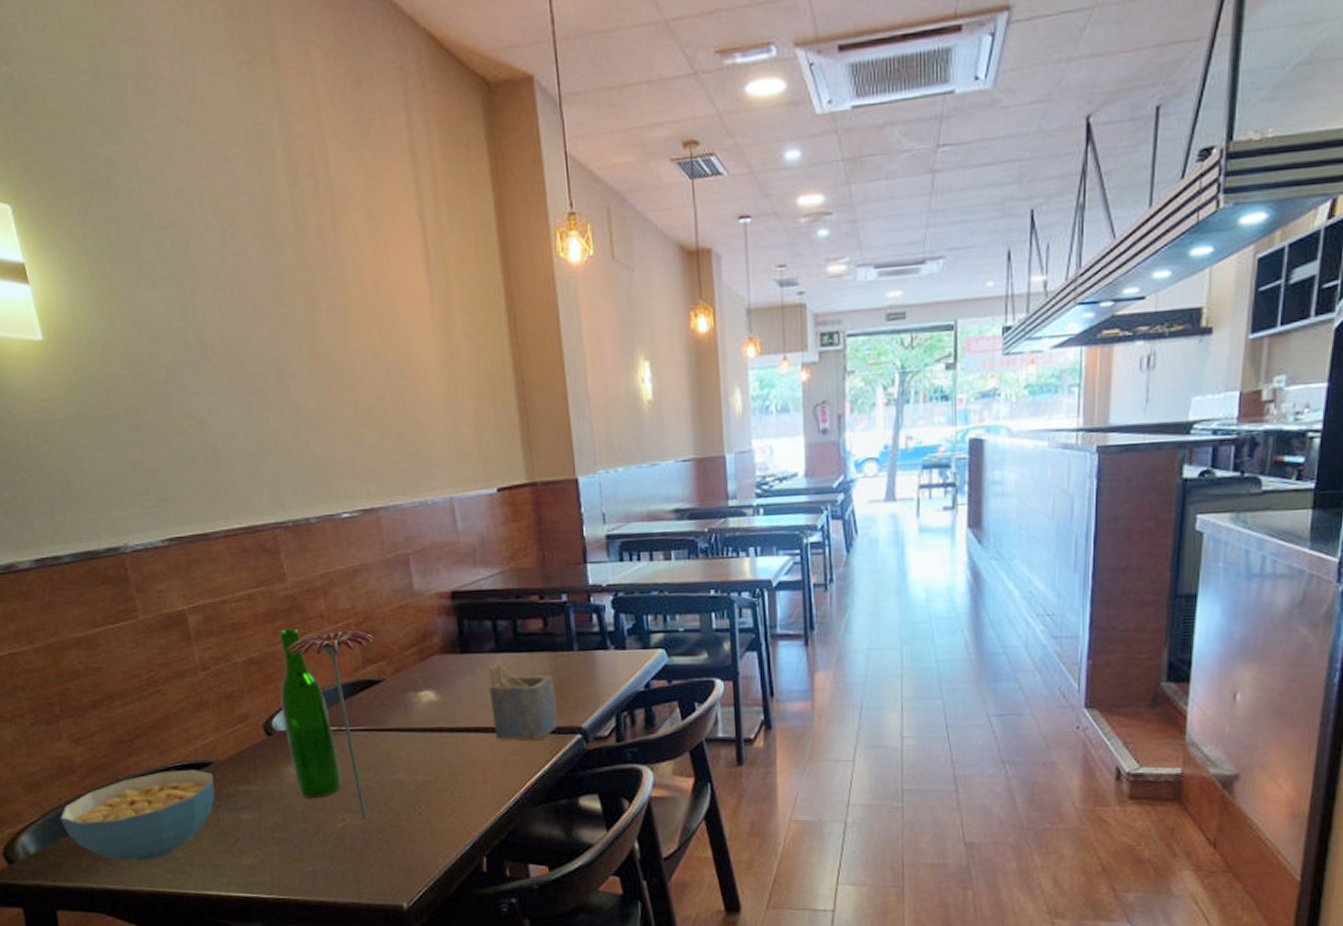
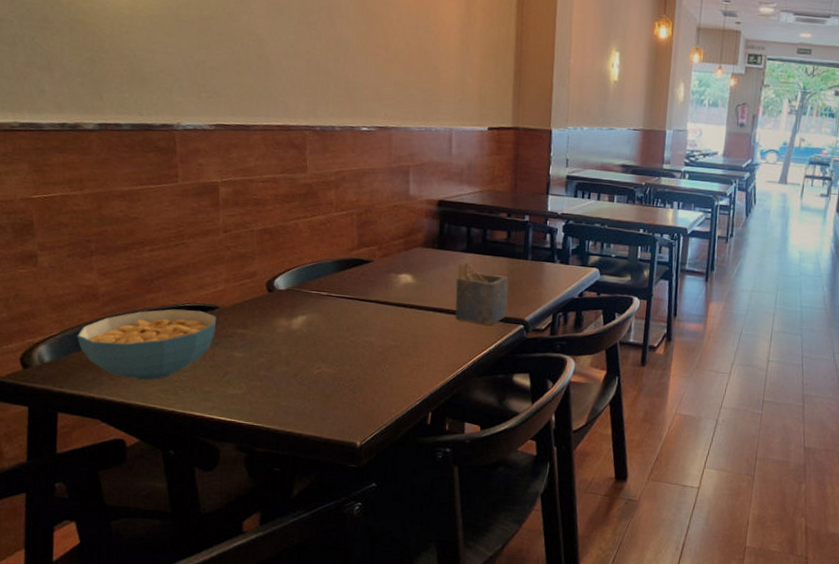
wine bottle: present [279,628,342,798] -> none [284,209,324,348]
flower: present [286,630,374,820] -> none [297,217,370,370]

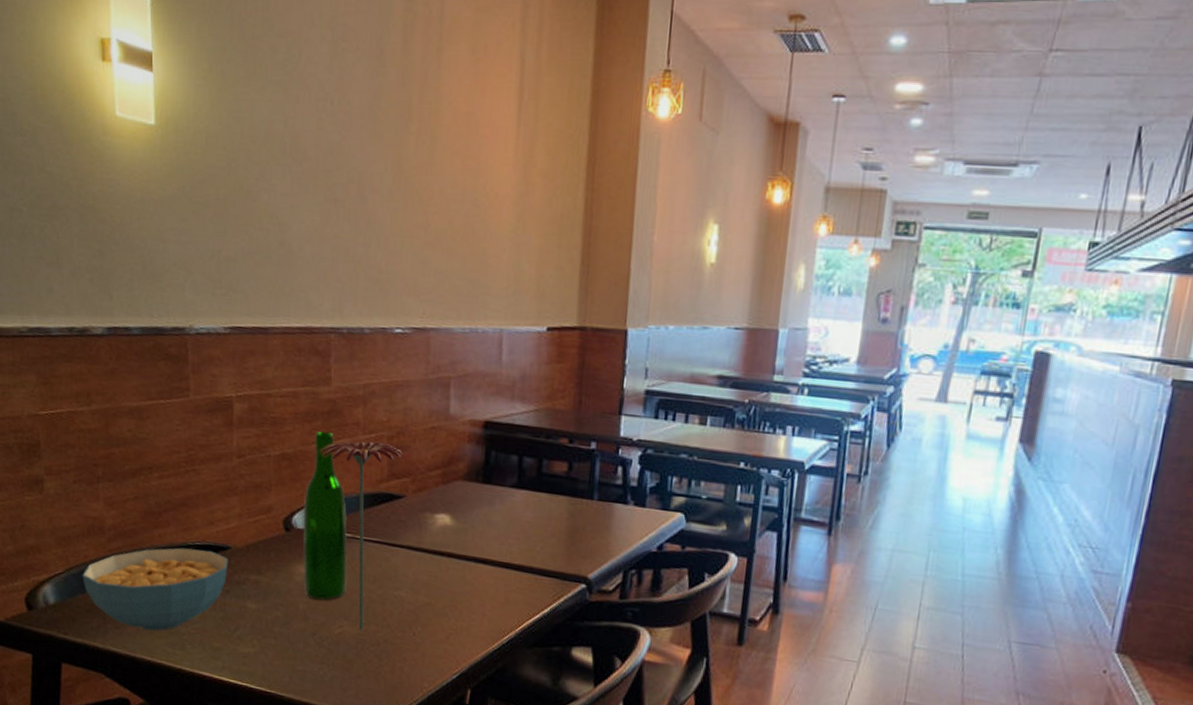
wine bottle: none [284,209,324,348] -> present [303,430,348,601]
flower: none [297,217,370,370] -> present [318,440,403,631]
napkin holder: present [455,261,509,325] -> none [501,499,569,583]

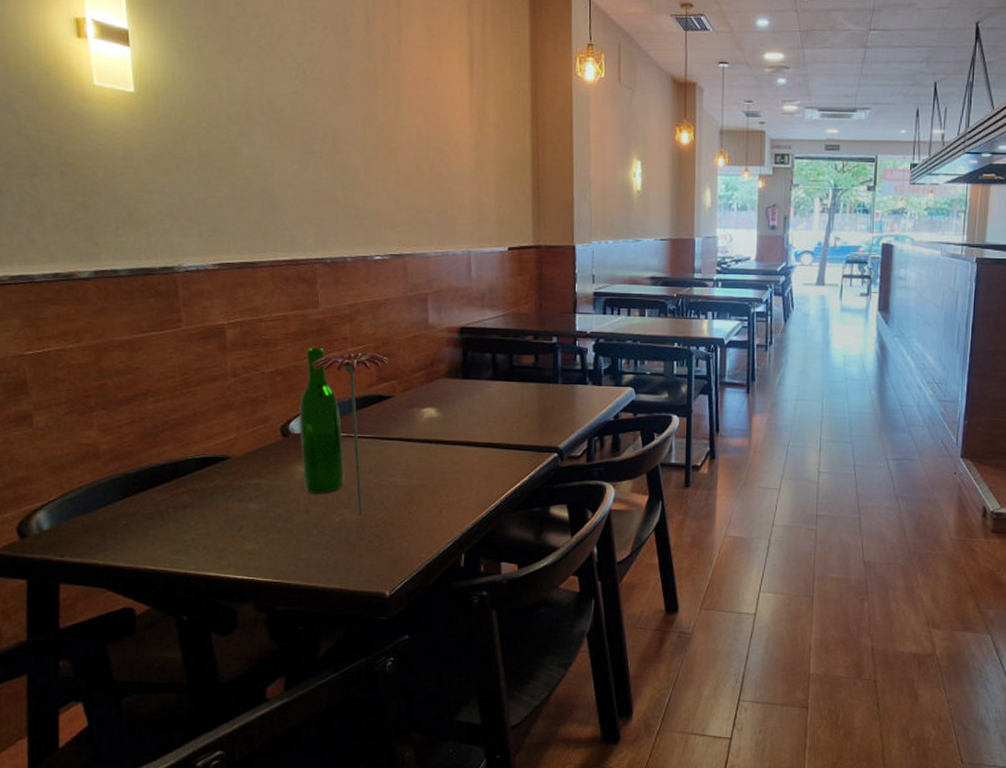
cereal bowl: present [82,547,229,631] -> none [78,462,229,541]

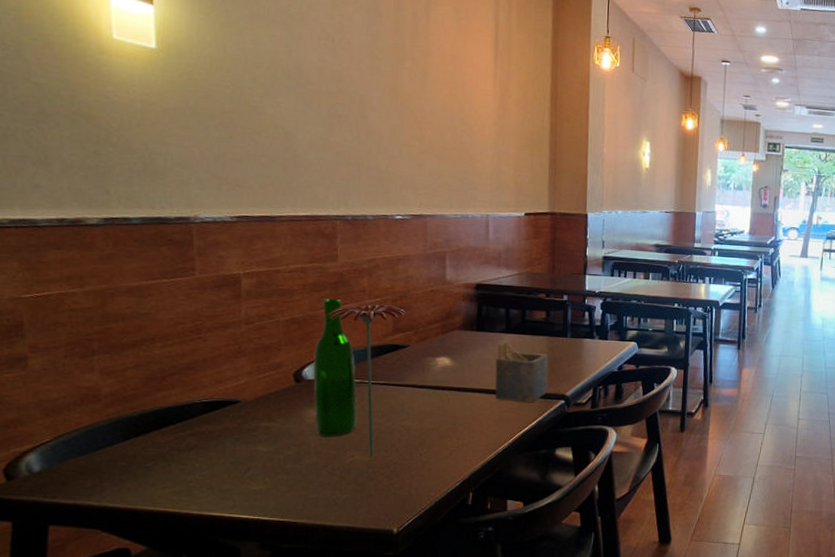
napkin holder: none [483,389,539,456] -> present [495,341,549,402]

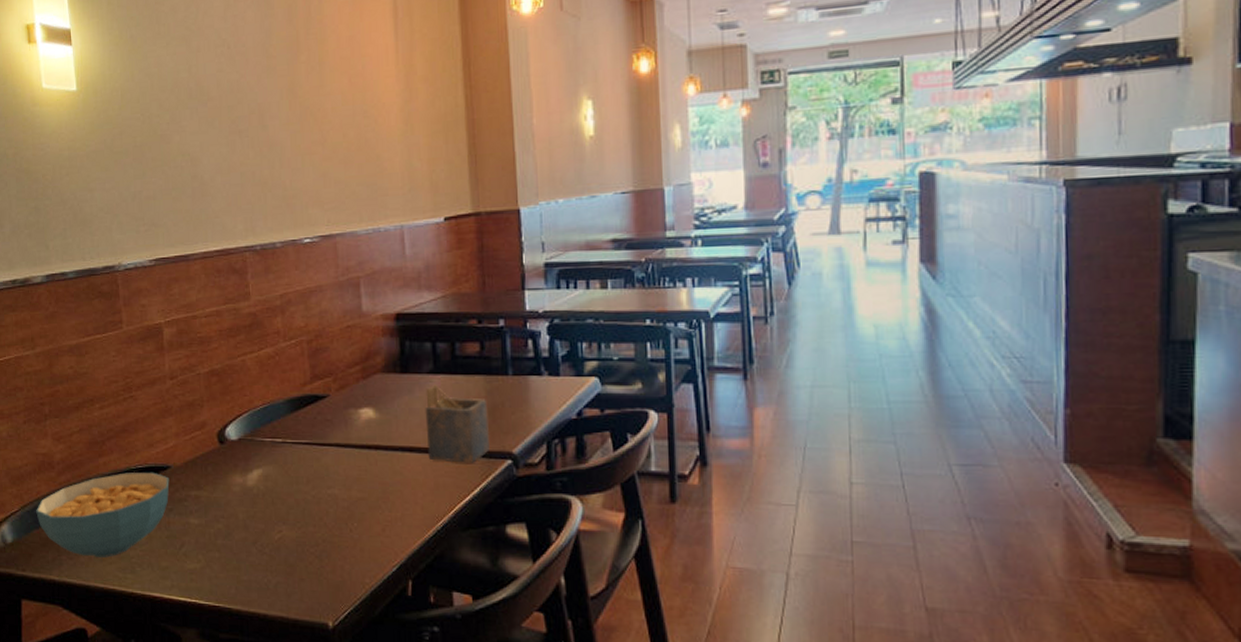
cereal bowl: none [74,405,238,483] -> present [36,472,170,558]
wine bottle: present [313,298,357,437] -> none [235,343,282,508]
flower: present [327,304,406,457] -> none [244,346,322,533]

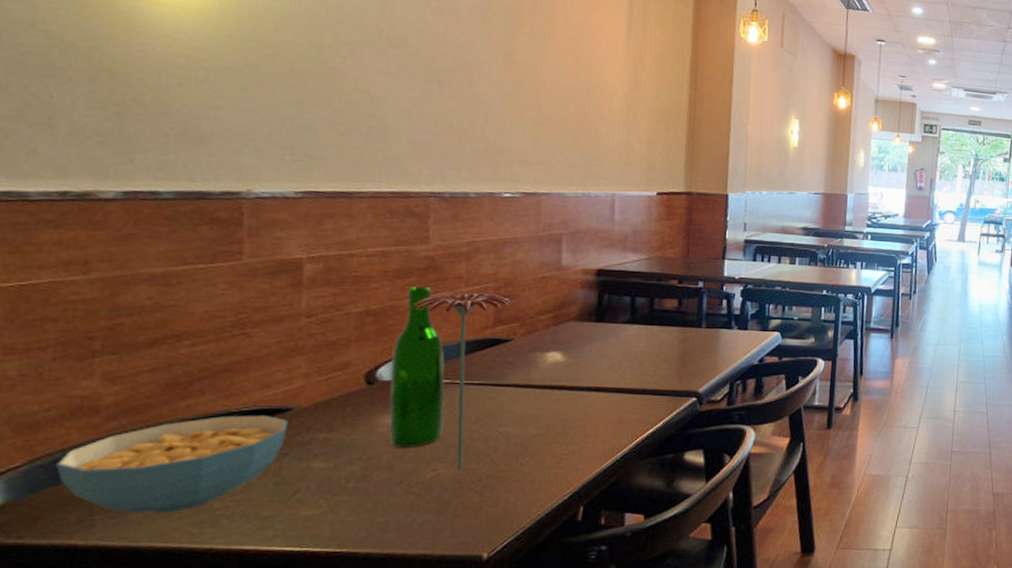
wine bottle: none [235,343,282,508] -> present [389,286,445,448]
flower: none [244,346,322,533] -> present [412,292,511,470]
napkin holder: present [425,384,489,463] -> none [615,333,680,401]

